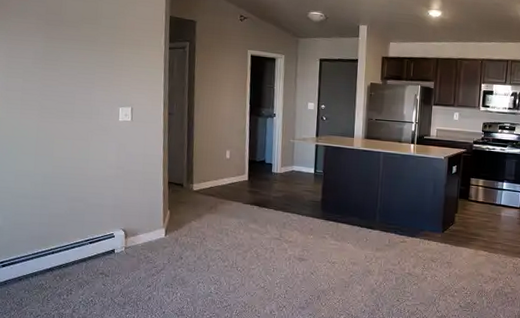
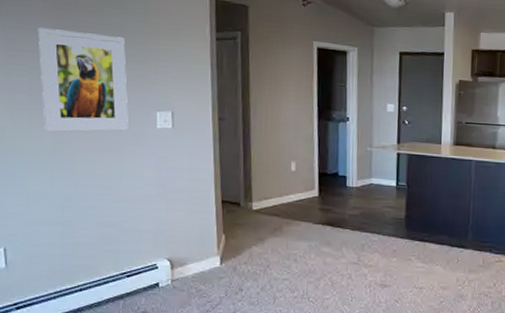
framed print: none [31,40,98,123] -> present [37,28,129,133]

